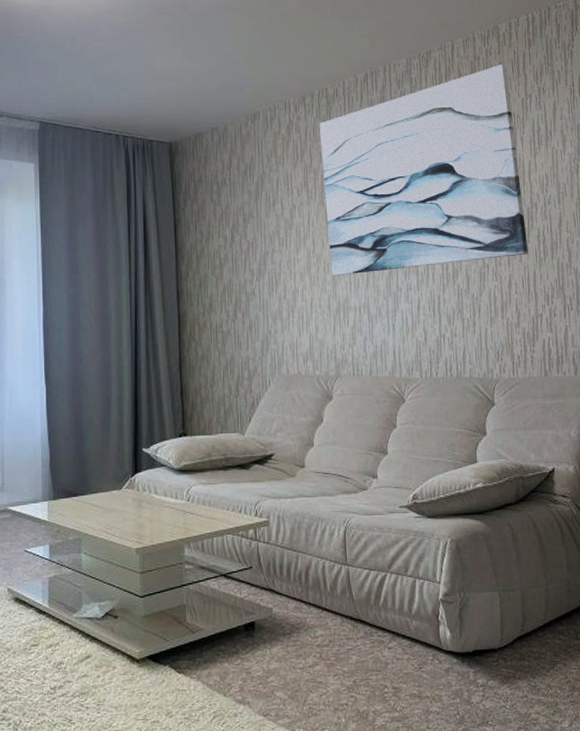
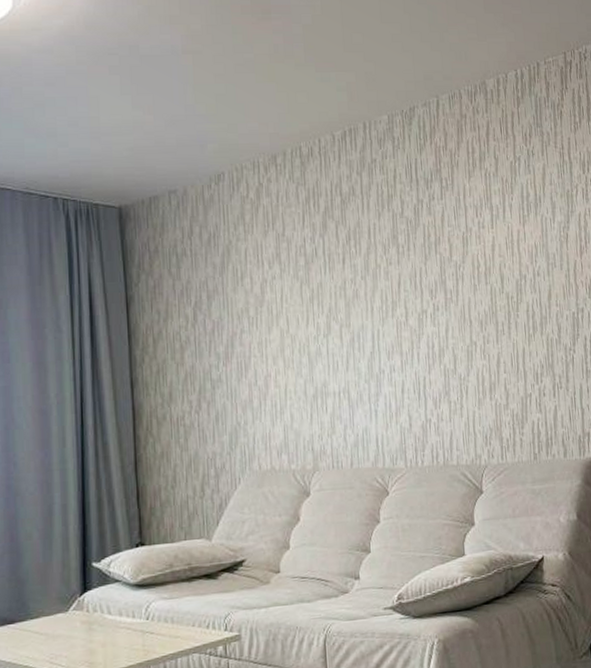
wall art: present [319,64,528,276] -> none [293,124,517,358]

